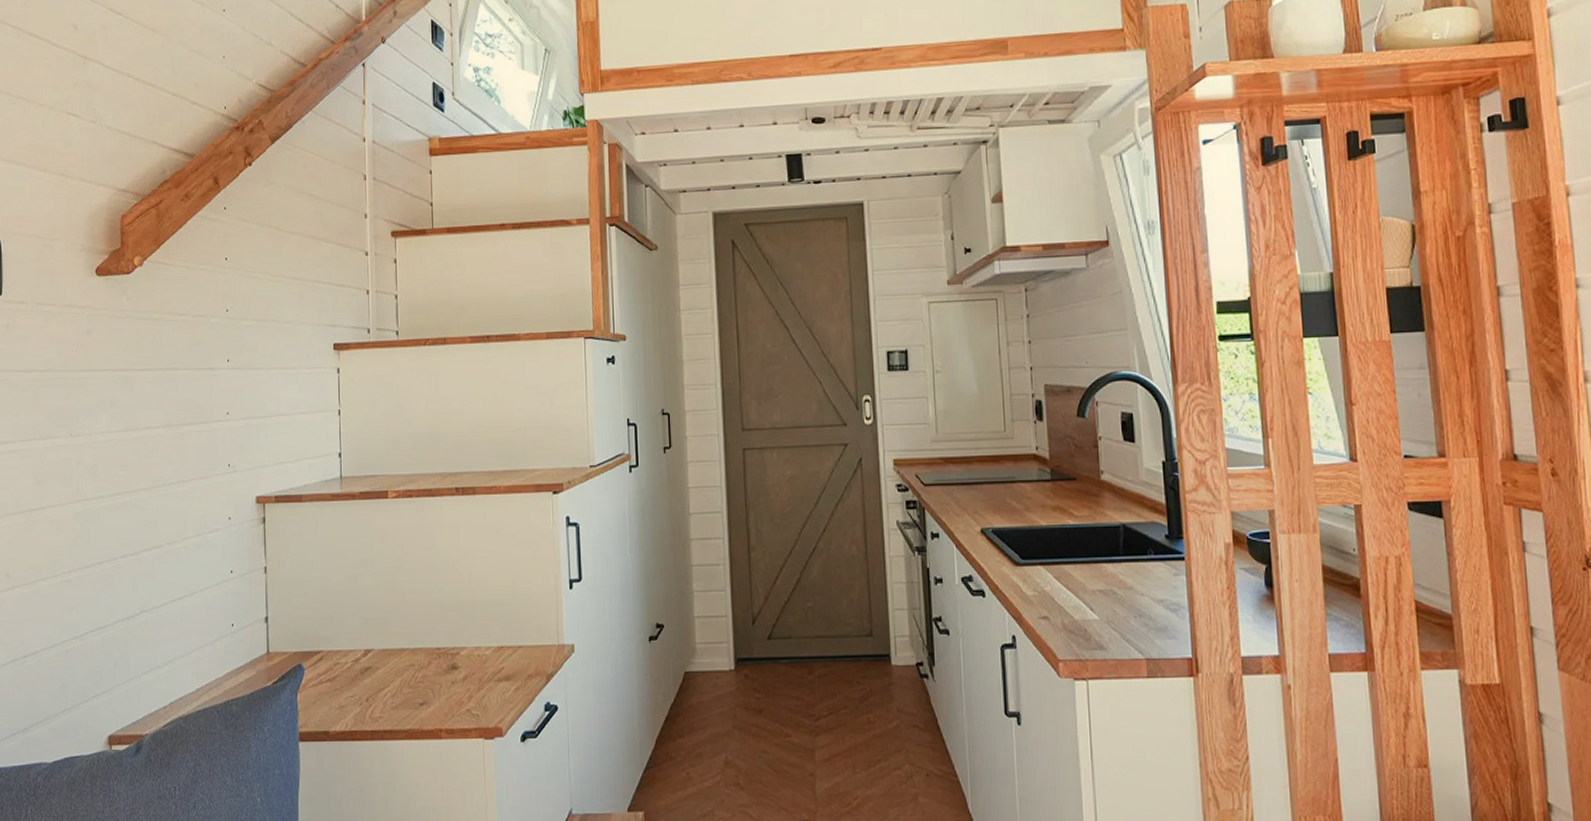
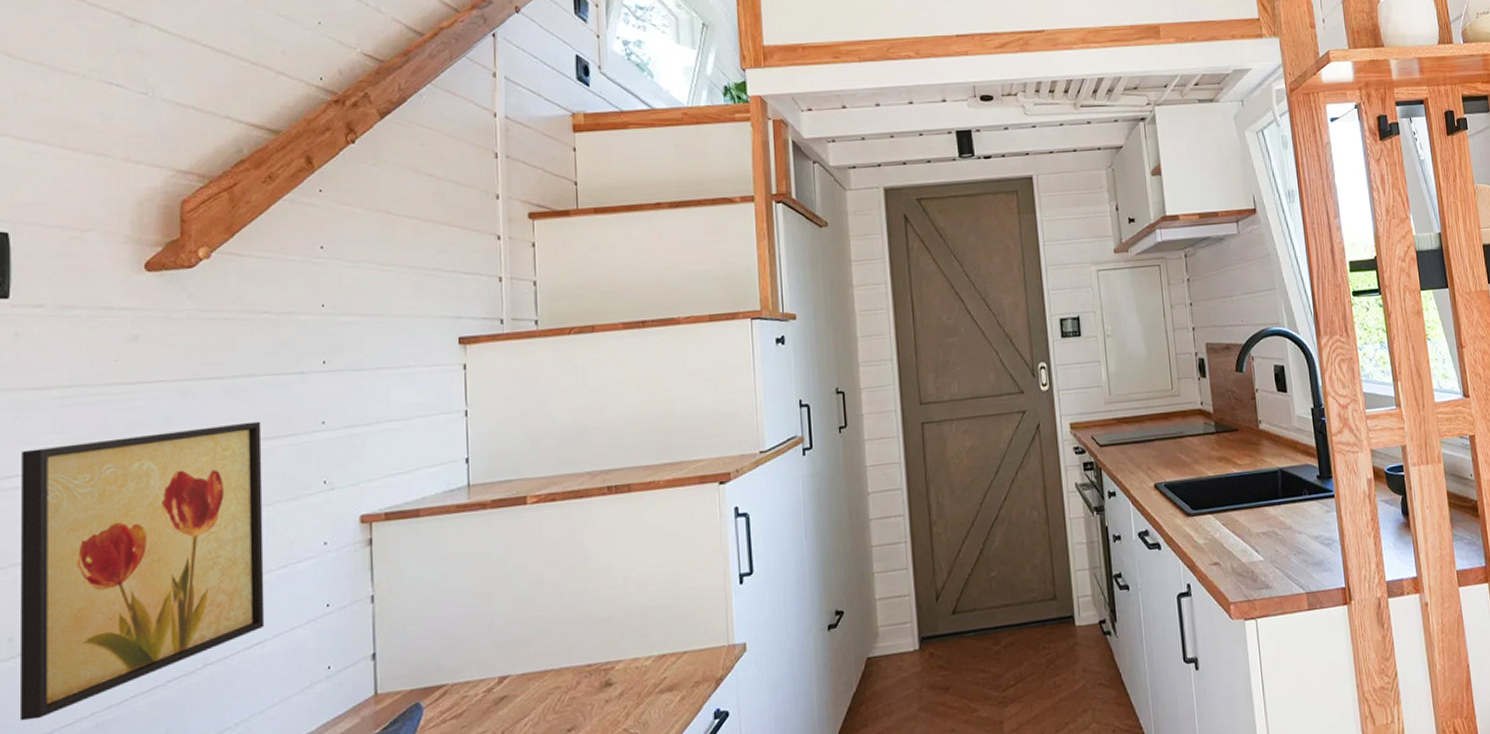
wall art: none [12,409,185,641] -> present [19,421,265,721]

